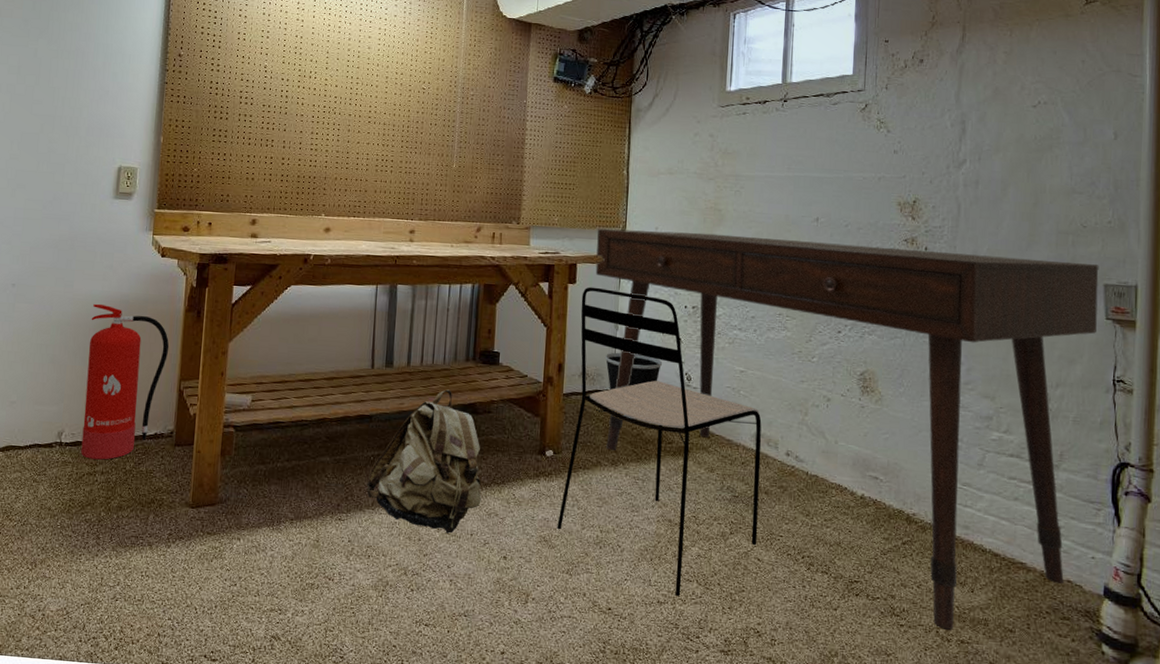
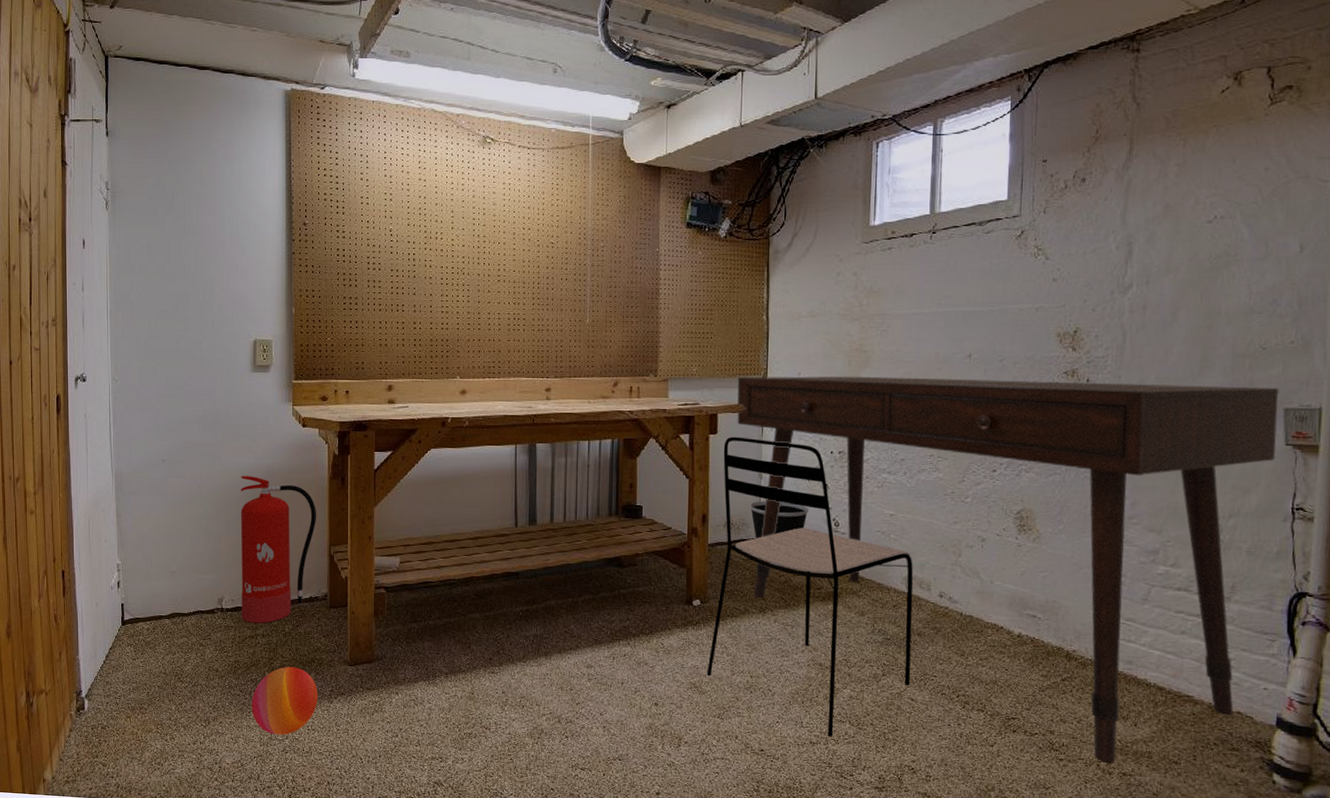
ball: none [83,507,156,581] -> present [252,666,318,735]
backpack: present [366,389,482,534] -> none [517,544,631,683]

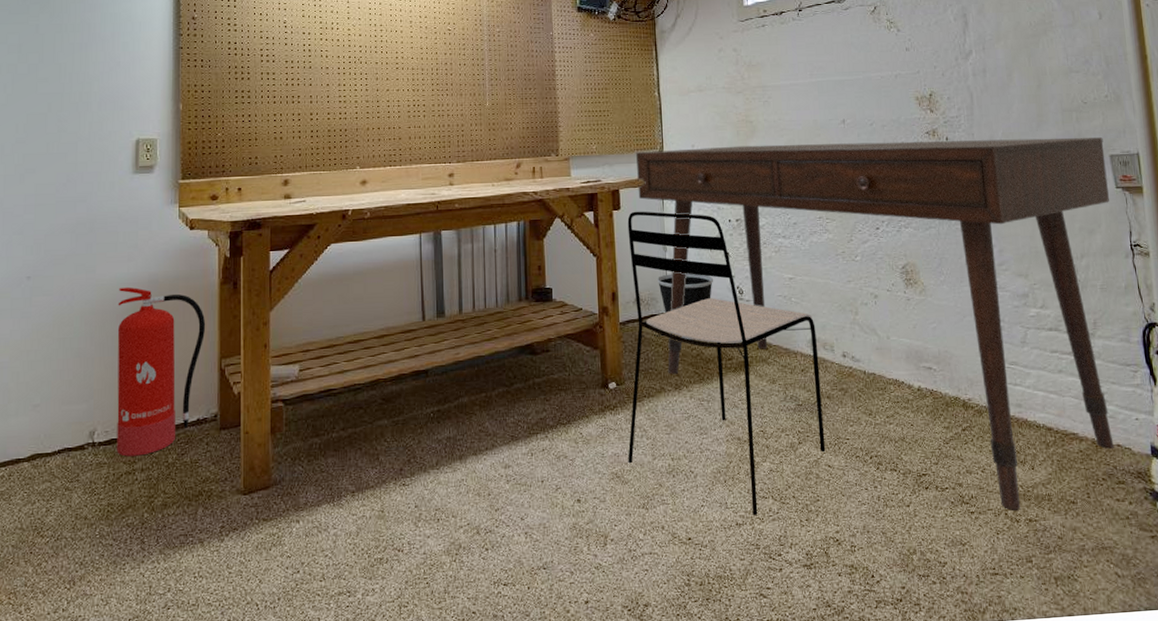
ball: present [252,666,318,735] -> none [127,503,206,589]

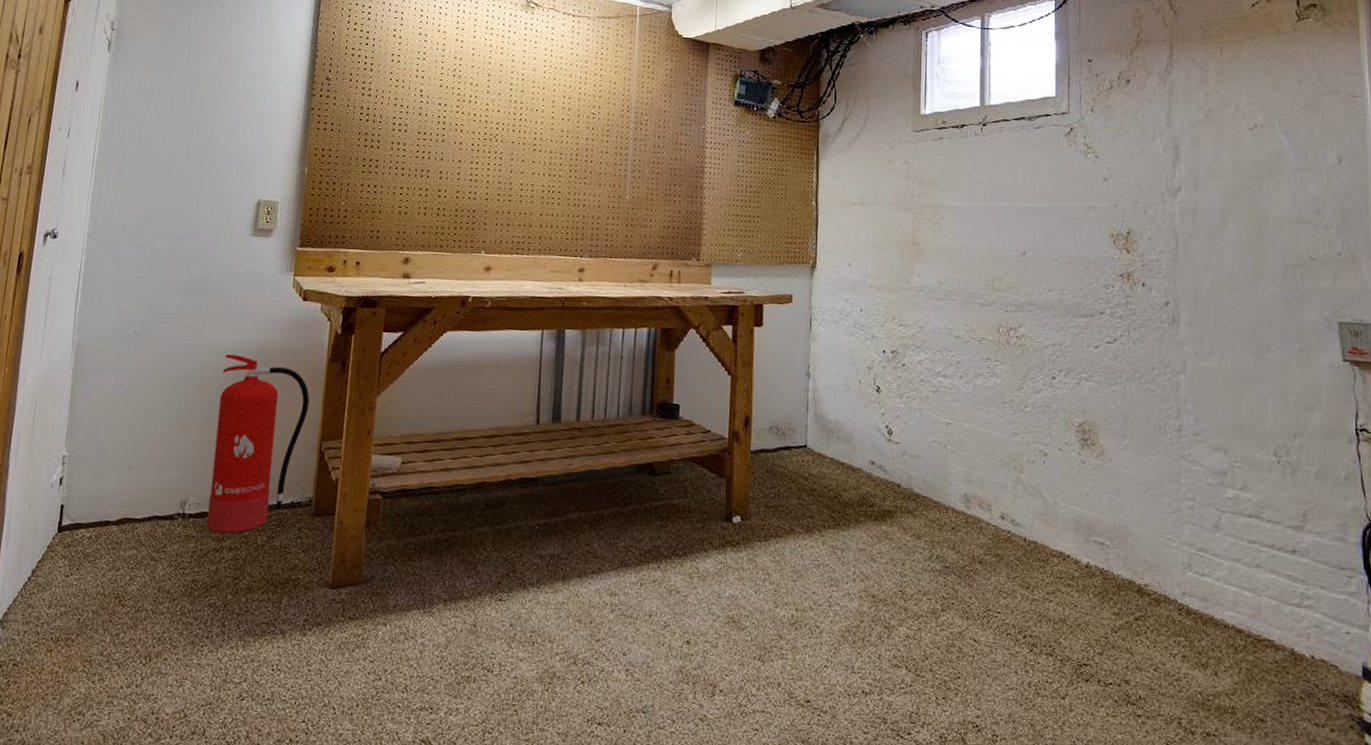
dining chair: present [627,211,826,515] -> none [746,330,973,685]
desk: present [636,137,1114,510] -> none [784,265,1334,720]
wastebasket: present [656,273,714,340] -> none [796,403,861,480]

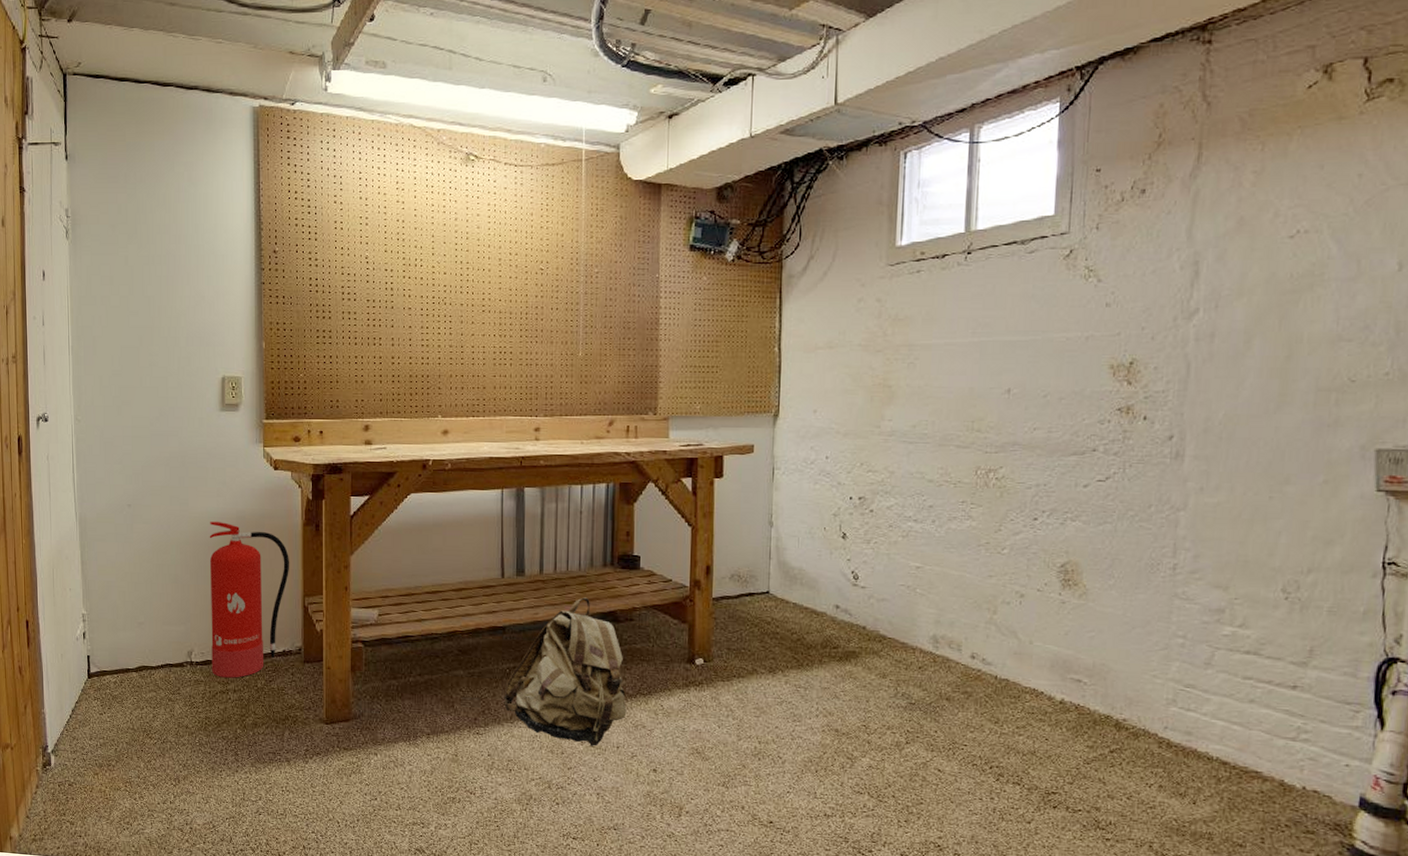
backpack: none [531,447,661,615] -> present [504,597,627,746]

